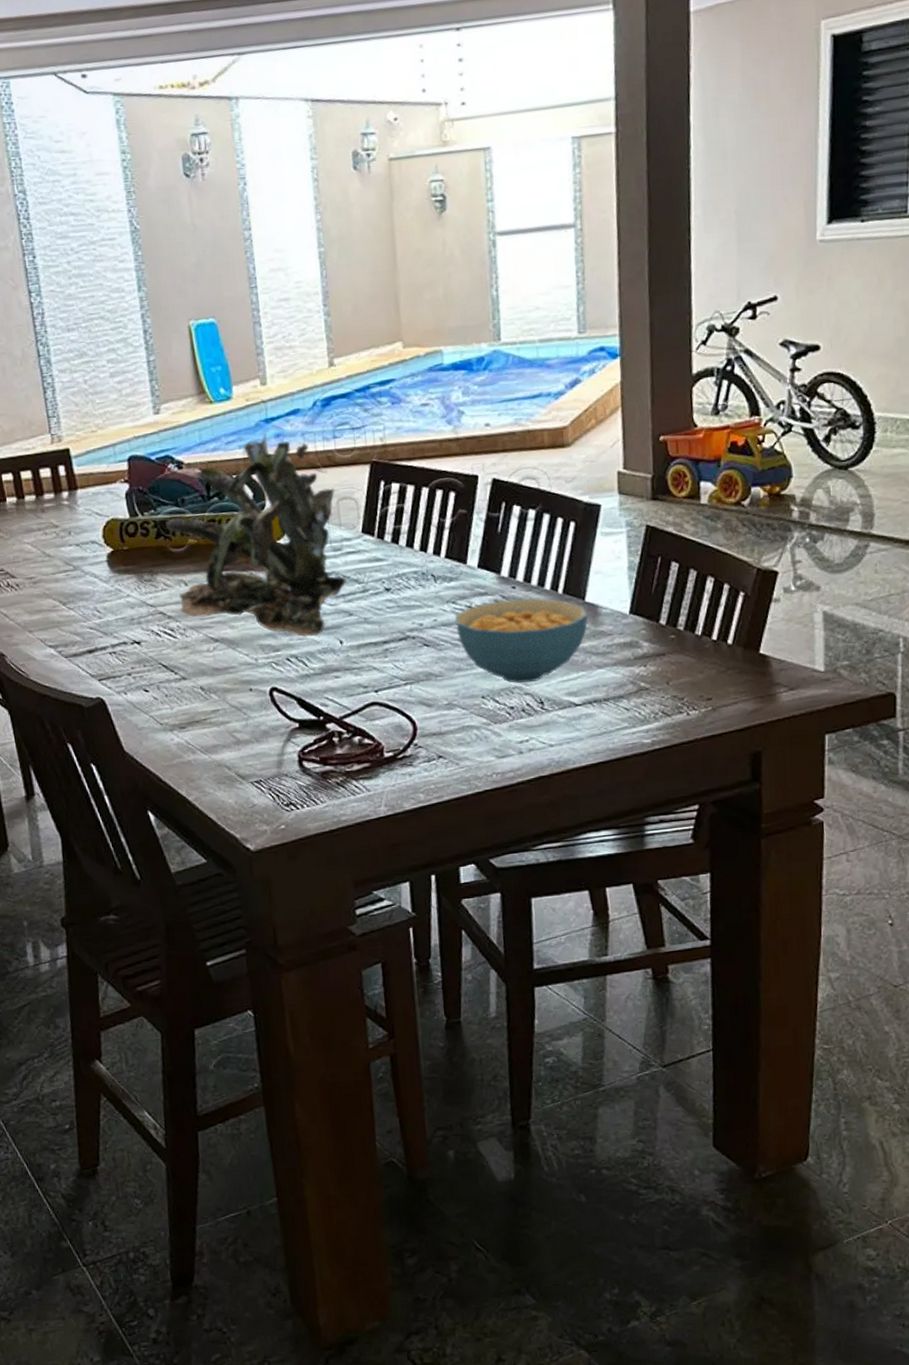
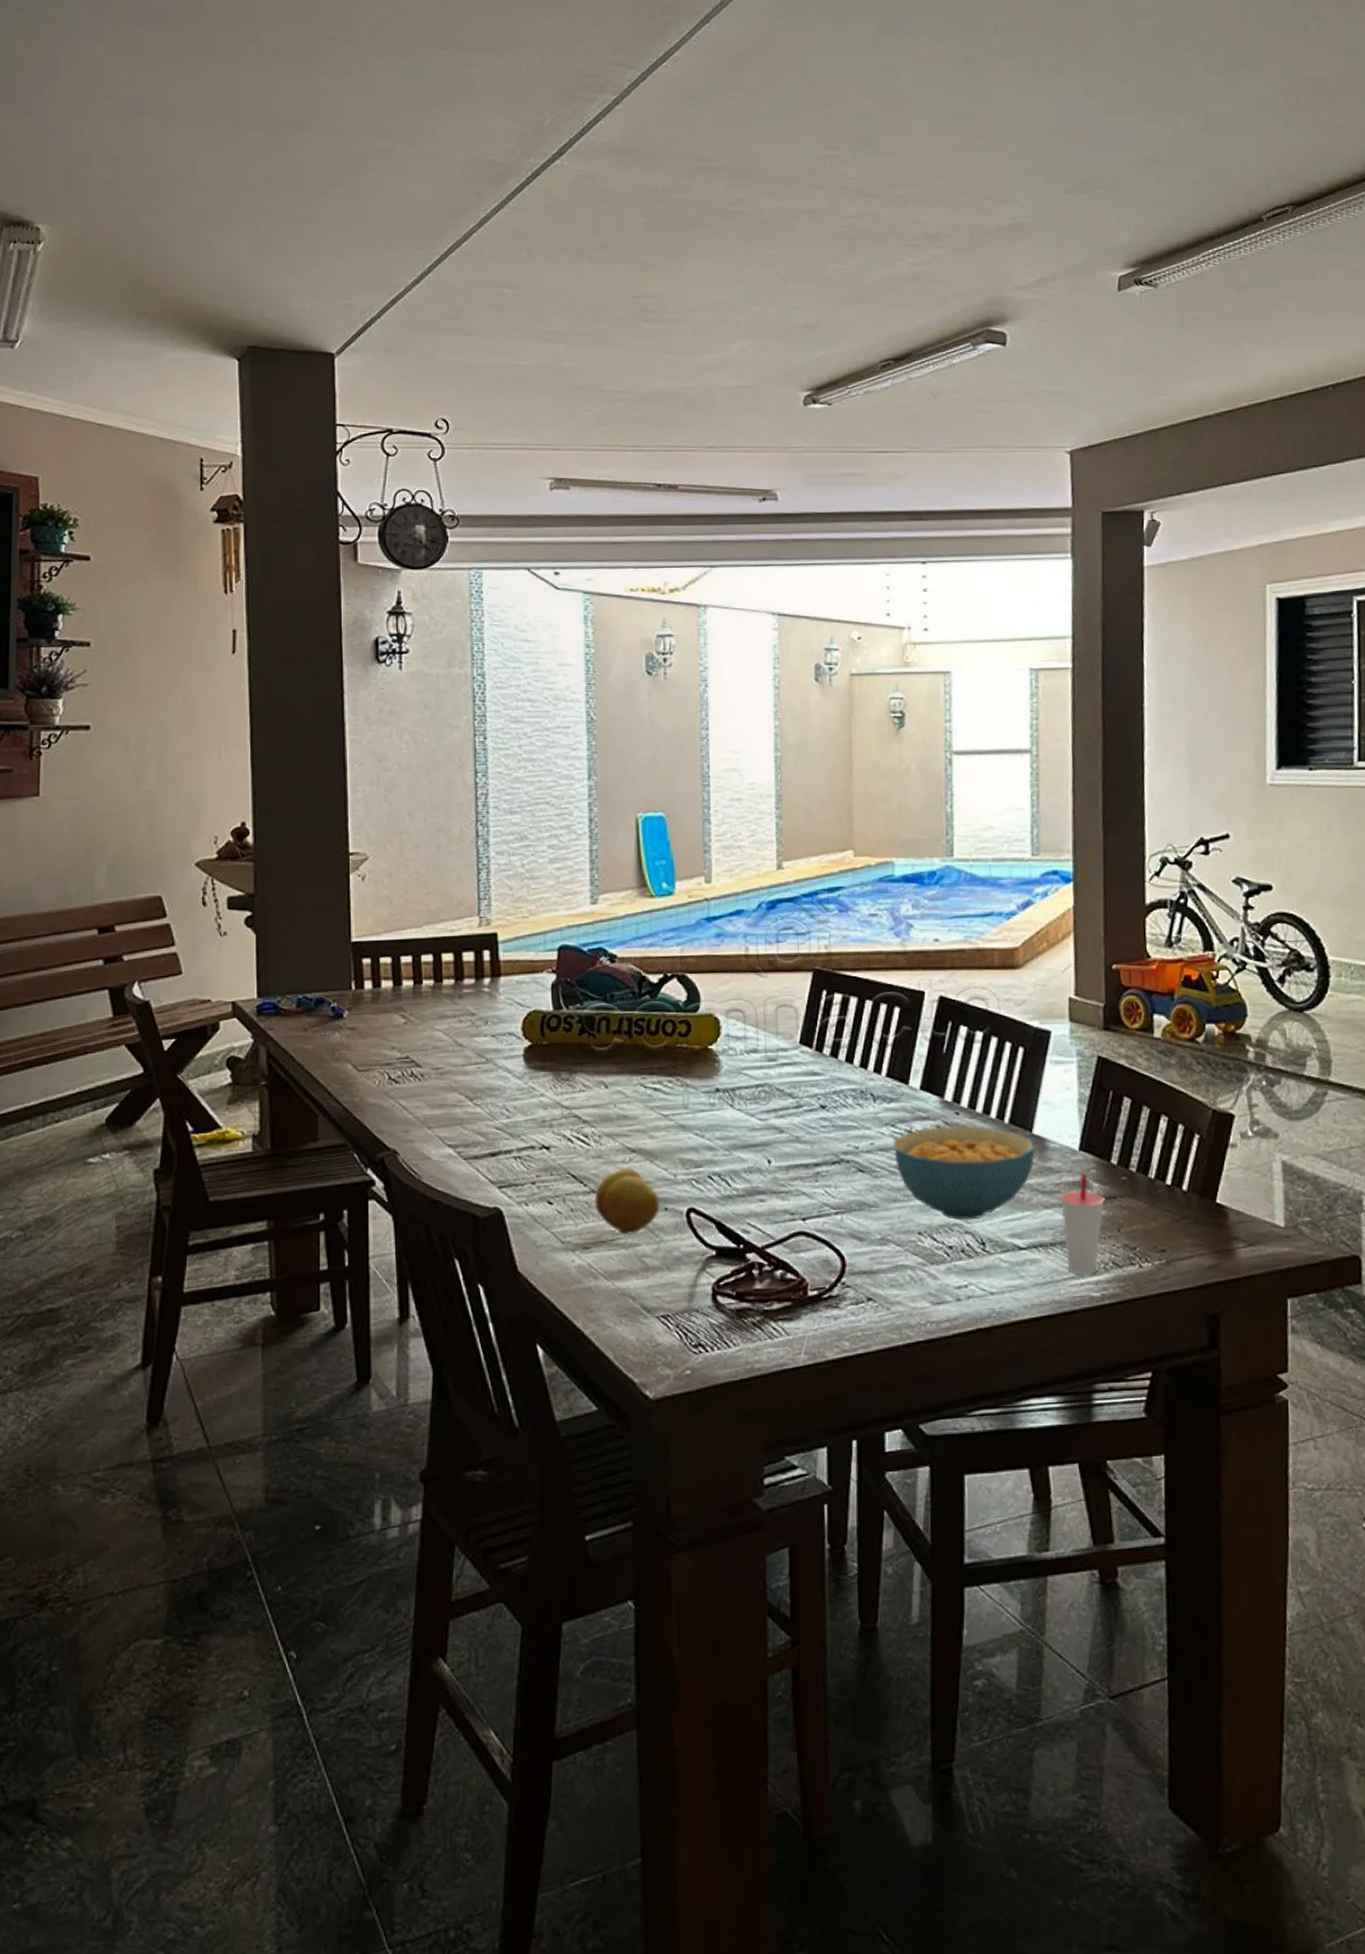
plant: present [165,430,346,638] -> none [590,929,779,1154]
fruit: none [186,656,245,715] -> present [594,1168,660,1235]
cup: none [612,633,654,725] -> present [1060,1172,1105,1275]

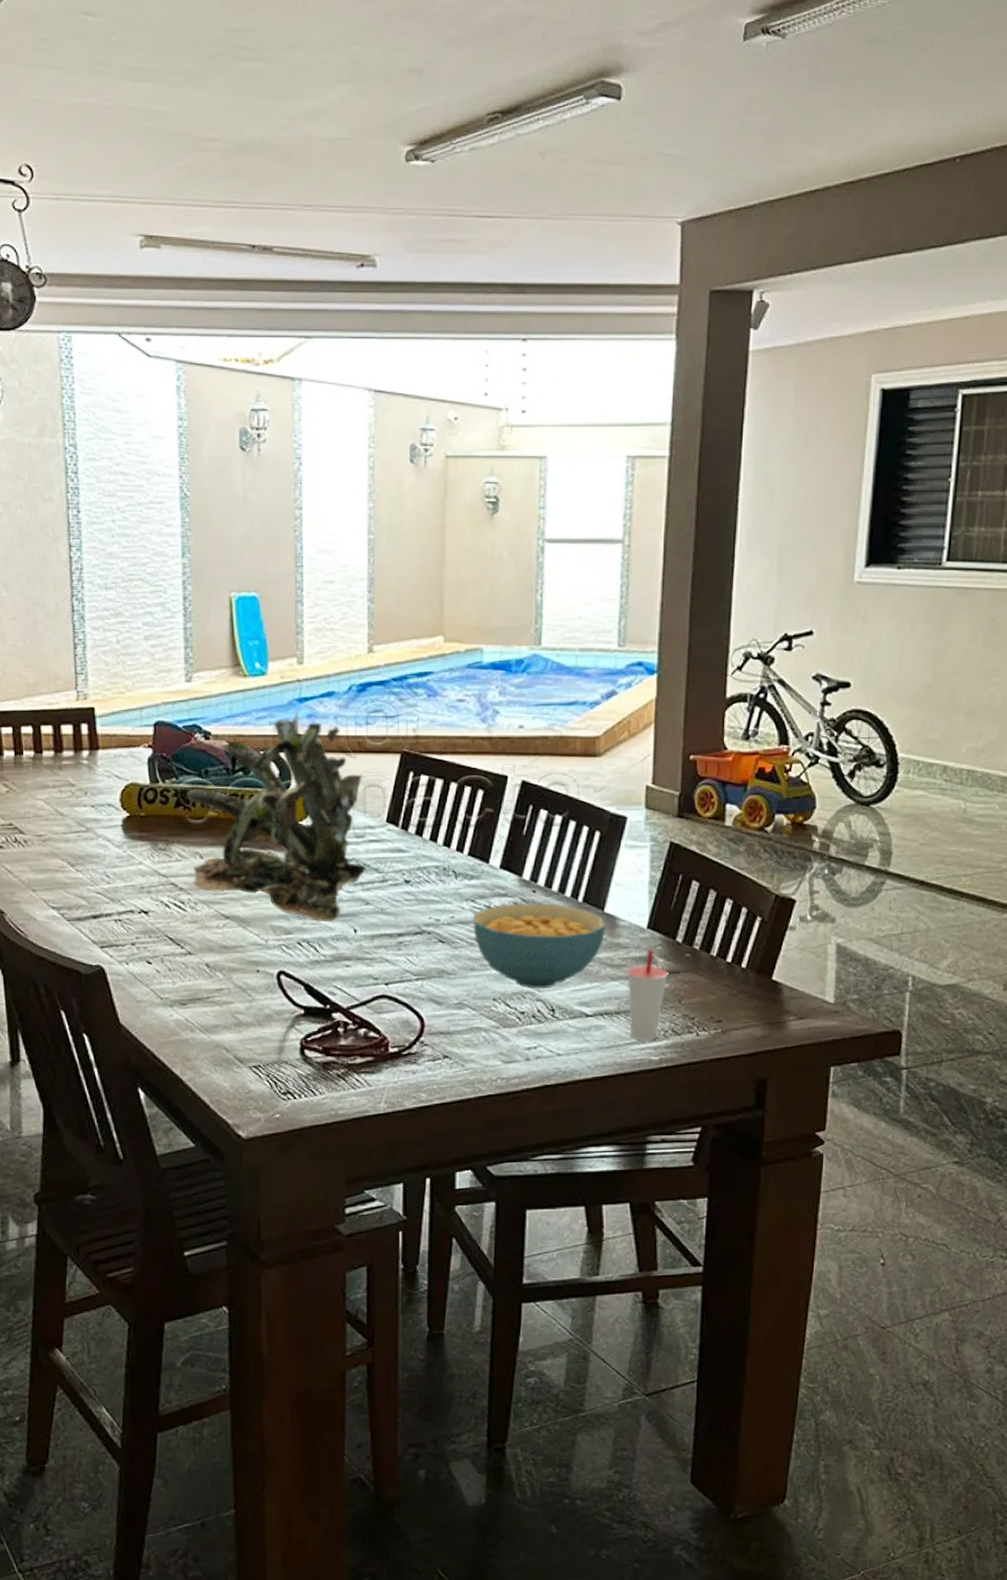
plant: none [590,929,779,1154] -> present [185,709,366,923]
fruit: present [594,1168,660,1235] -> none [191,933,252,993]

